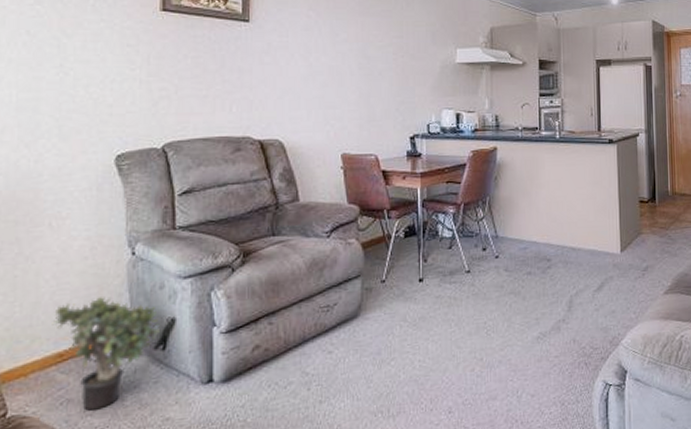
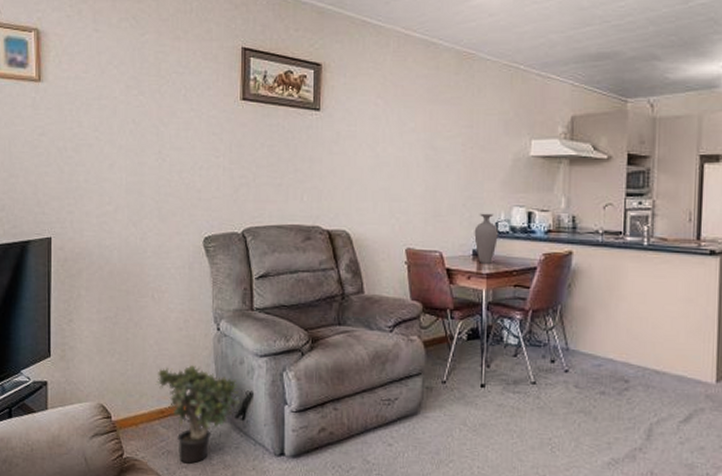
vase: none [407,116,430,165] -> present [474,213,498,265]

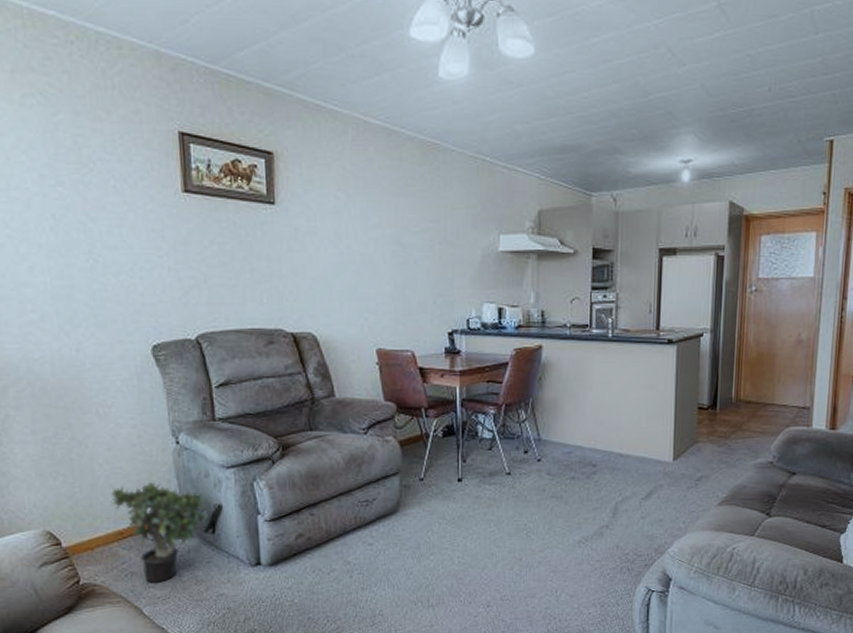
vase: present [474,213,498,265] -> none [446,310,469,362]

